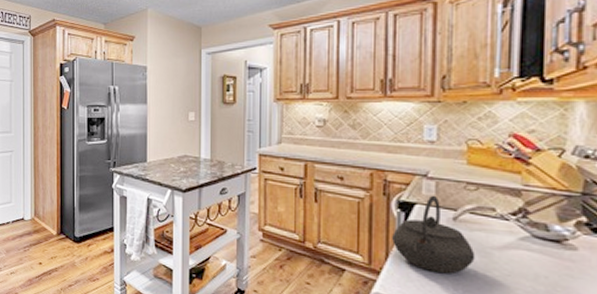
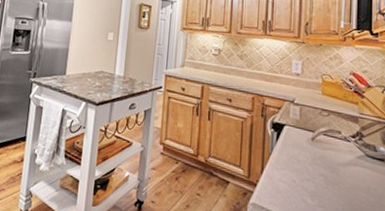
kettle: present [392,195,476,274] -> none [267,118,327,187]

